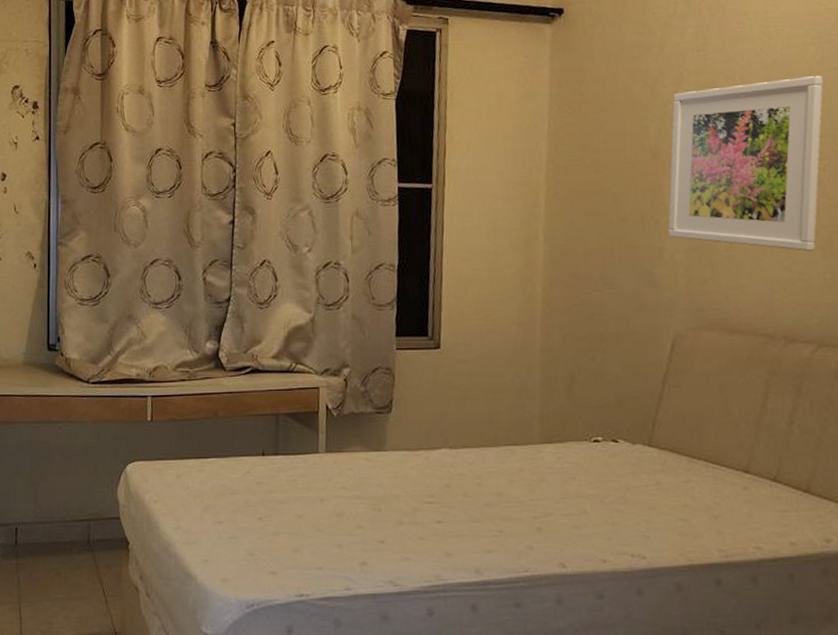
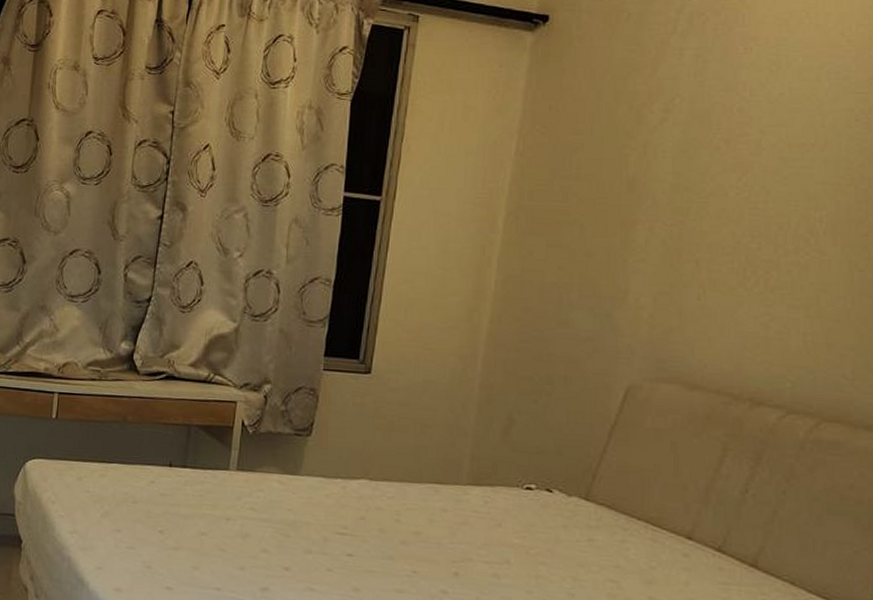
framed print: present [668,76,823,251] -> none [635,115,833,308]

